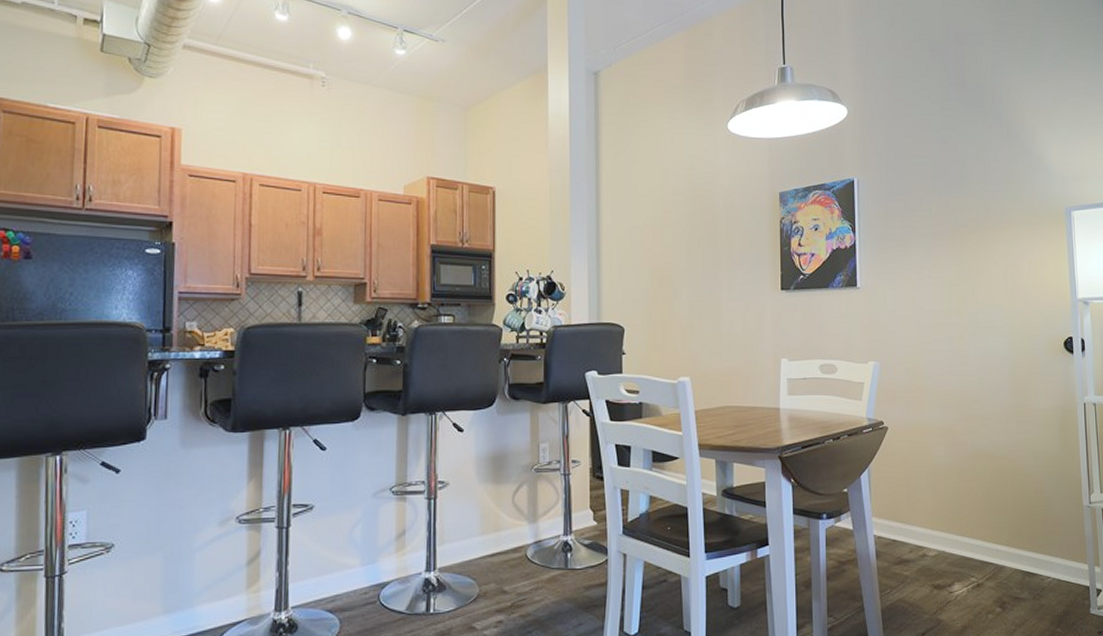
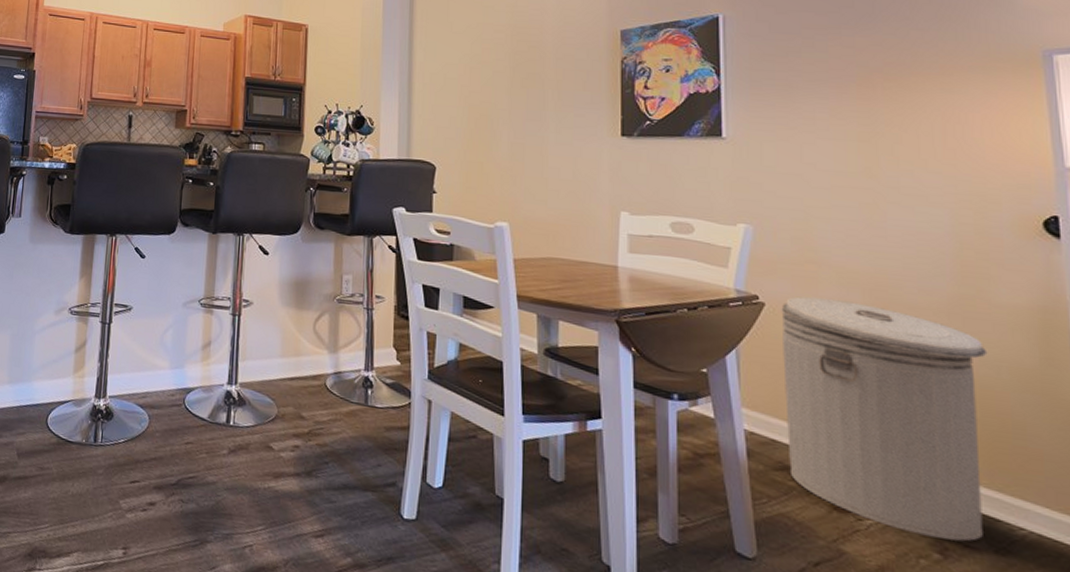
can: none [899,418,1030,596] -> present [781,296,988,542]

